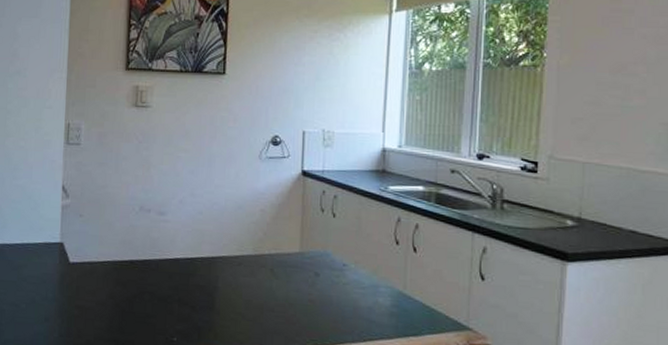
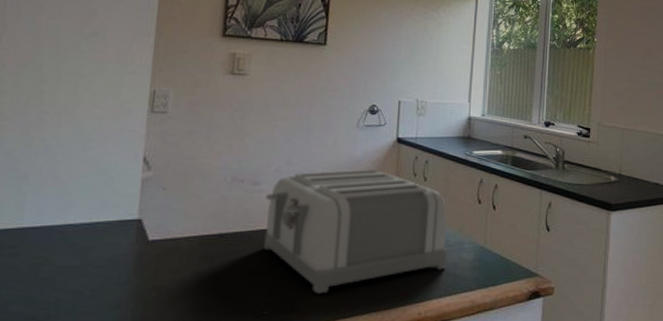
toaster: none [171,202,361,327] -> present [264,168,447,294]

